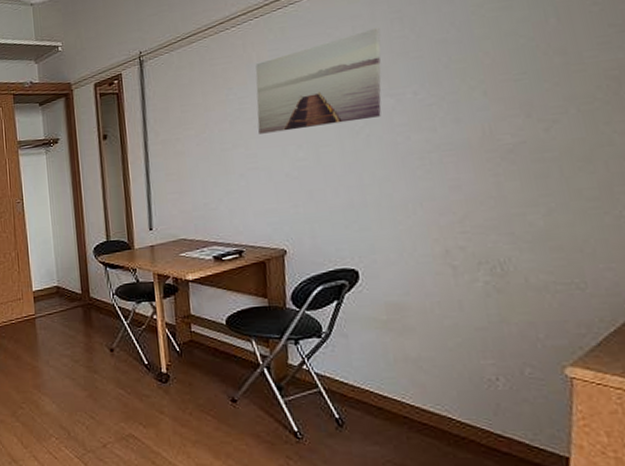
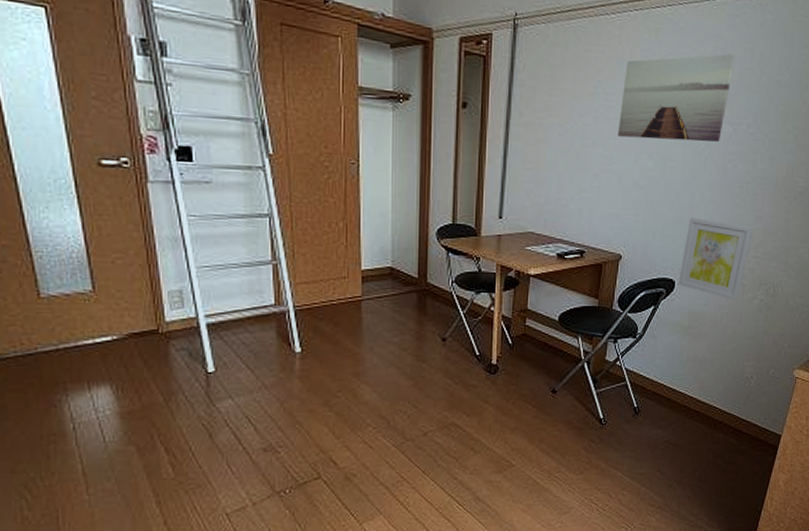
wall art: none [361,198,453,286] -> present [678,217,754,301]

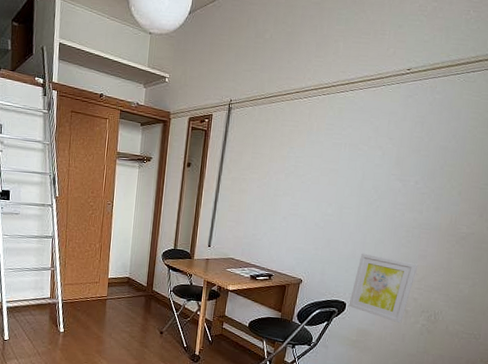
wall art: present [618,53,735,142] -> none [304,125,407,195]

